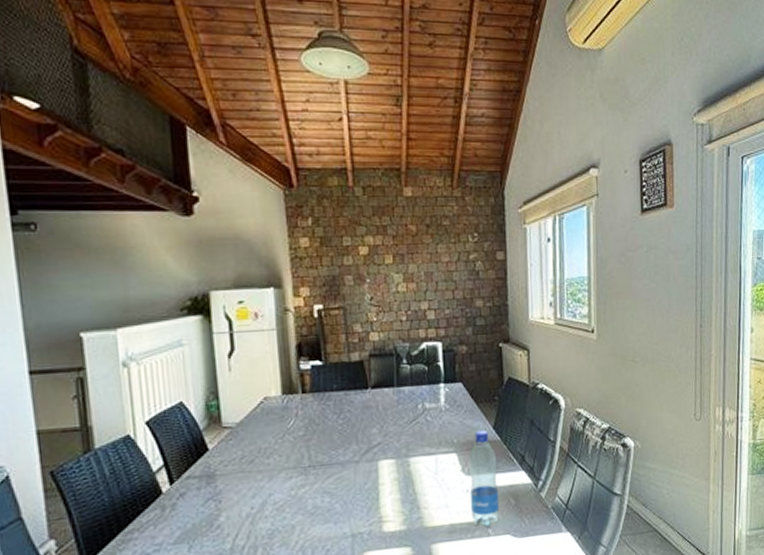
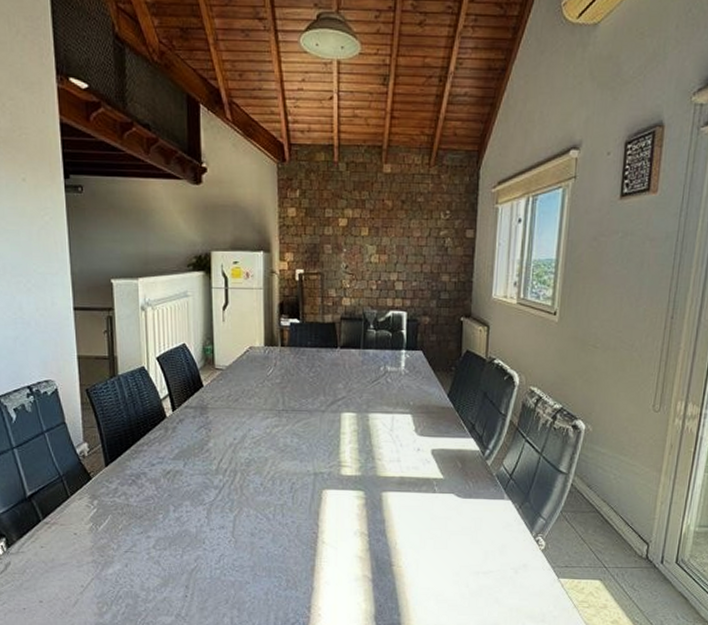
bottle: present [469,430,500,528] -> none [419,397,449,485]

